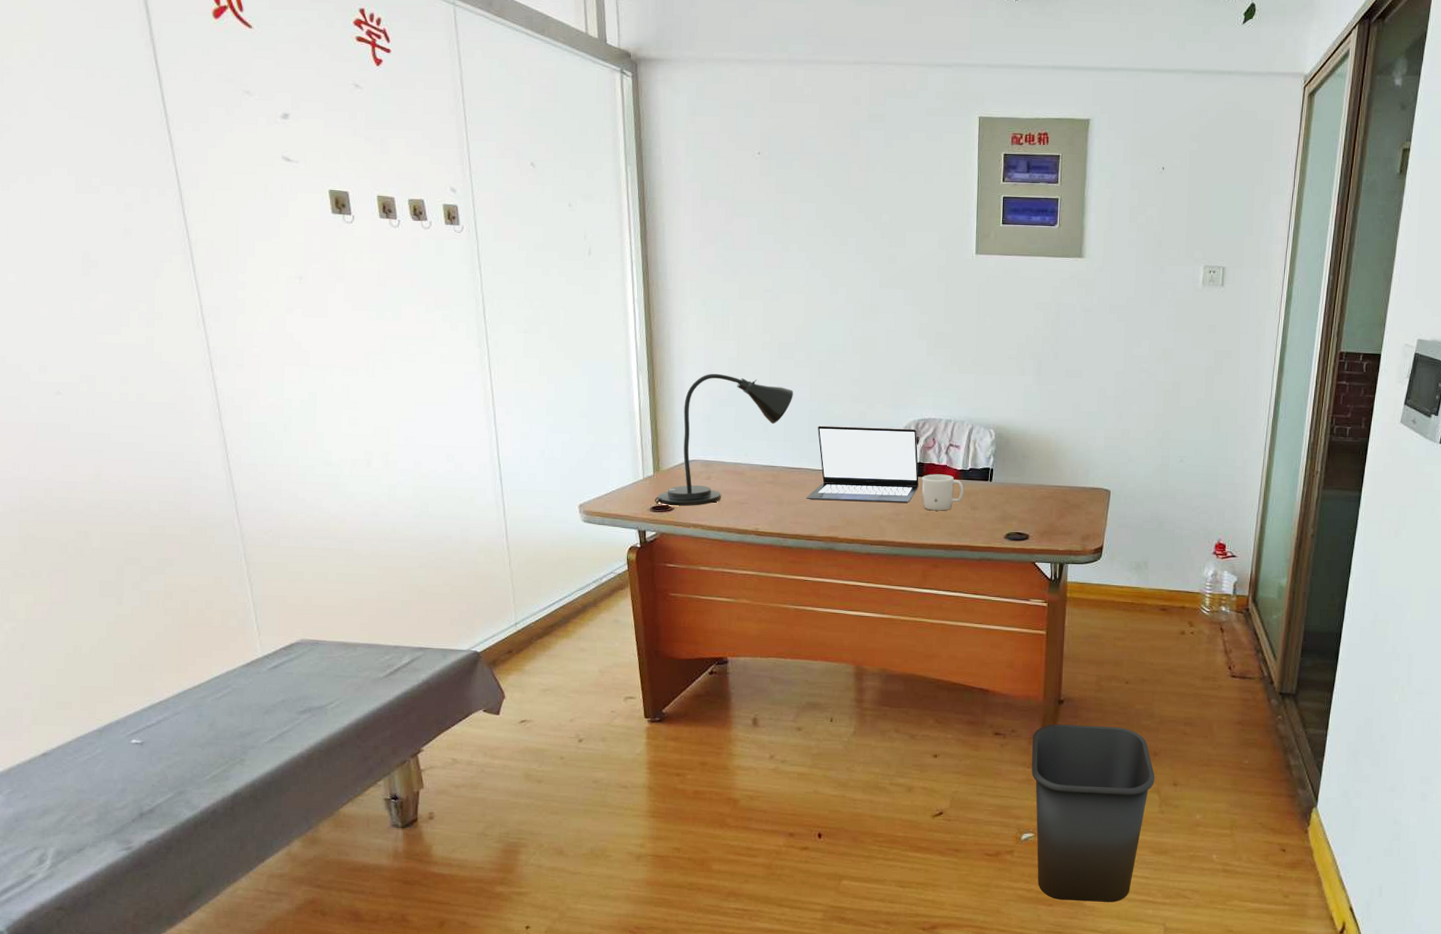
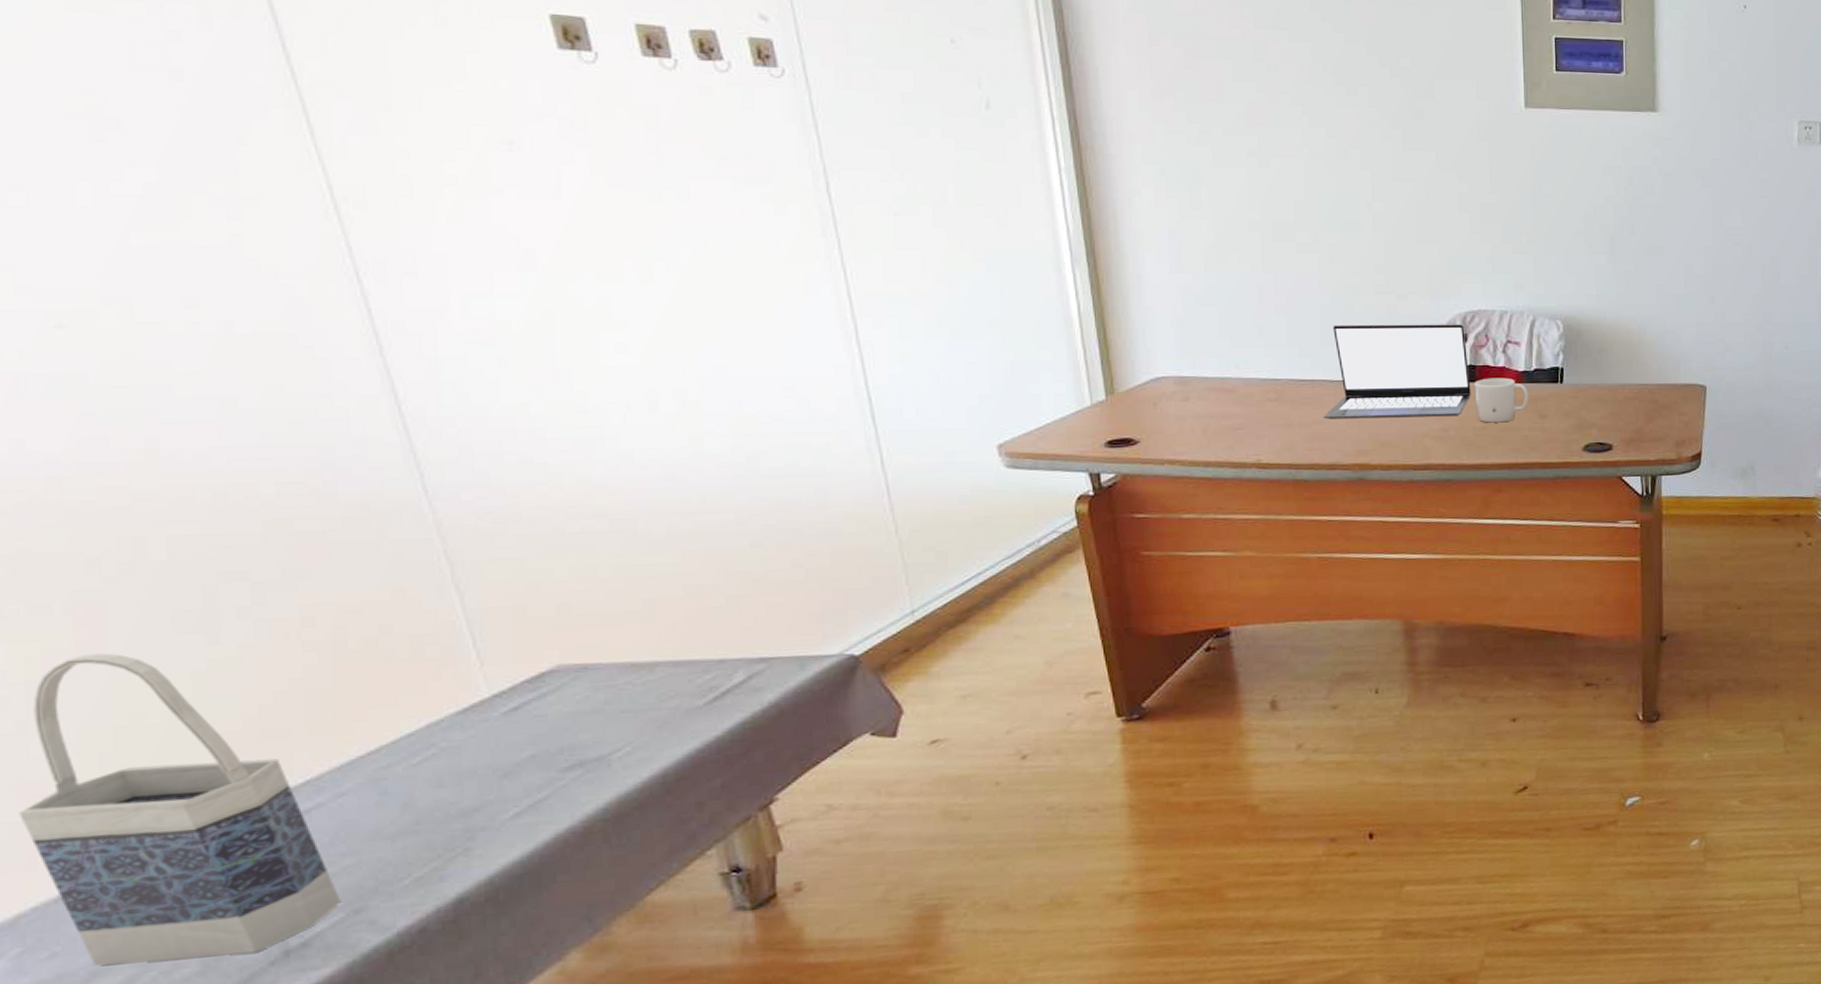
bag: none [16,604,172,812] -> present [19,653,341,966]
desk lamp: present [654,373,793,507] -> none [1110,263,1297,439]
waste bin: present [1031,724,1155,902] -> none [1631,660,1778,869]

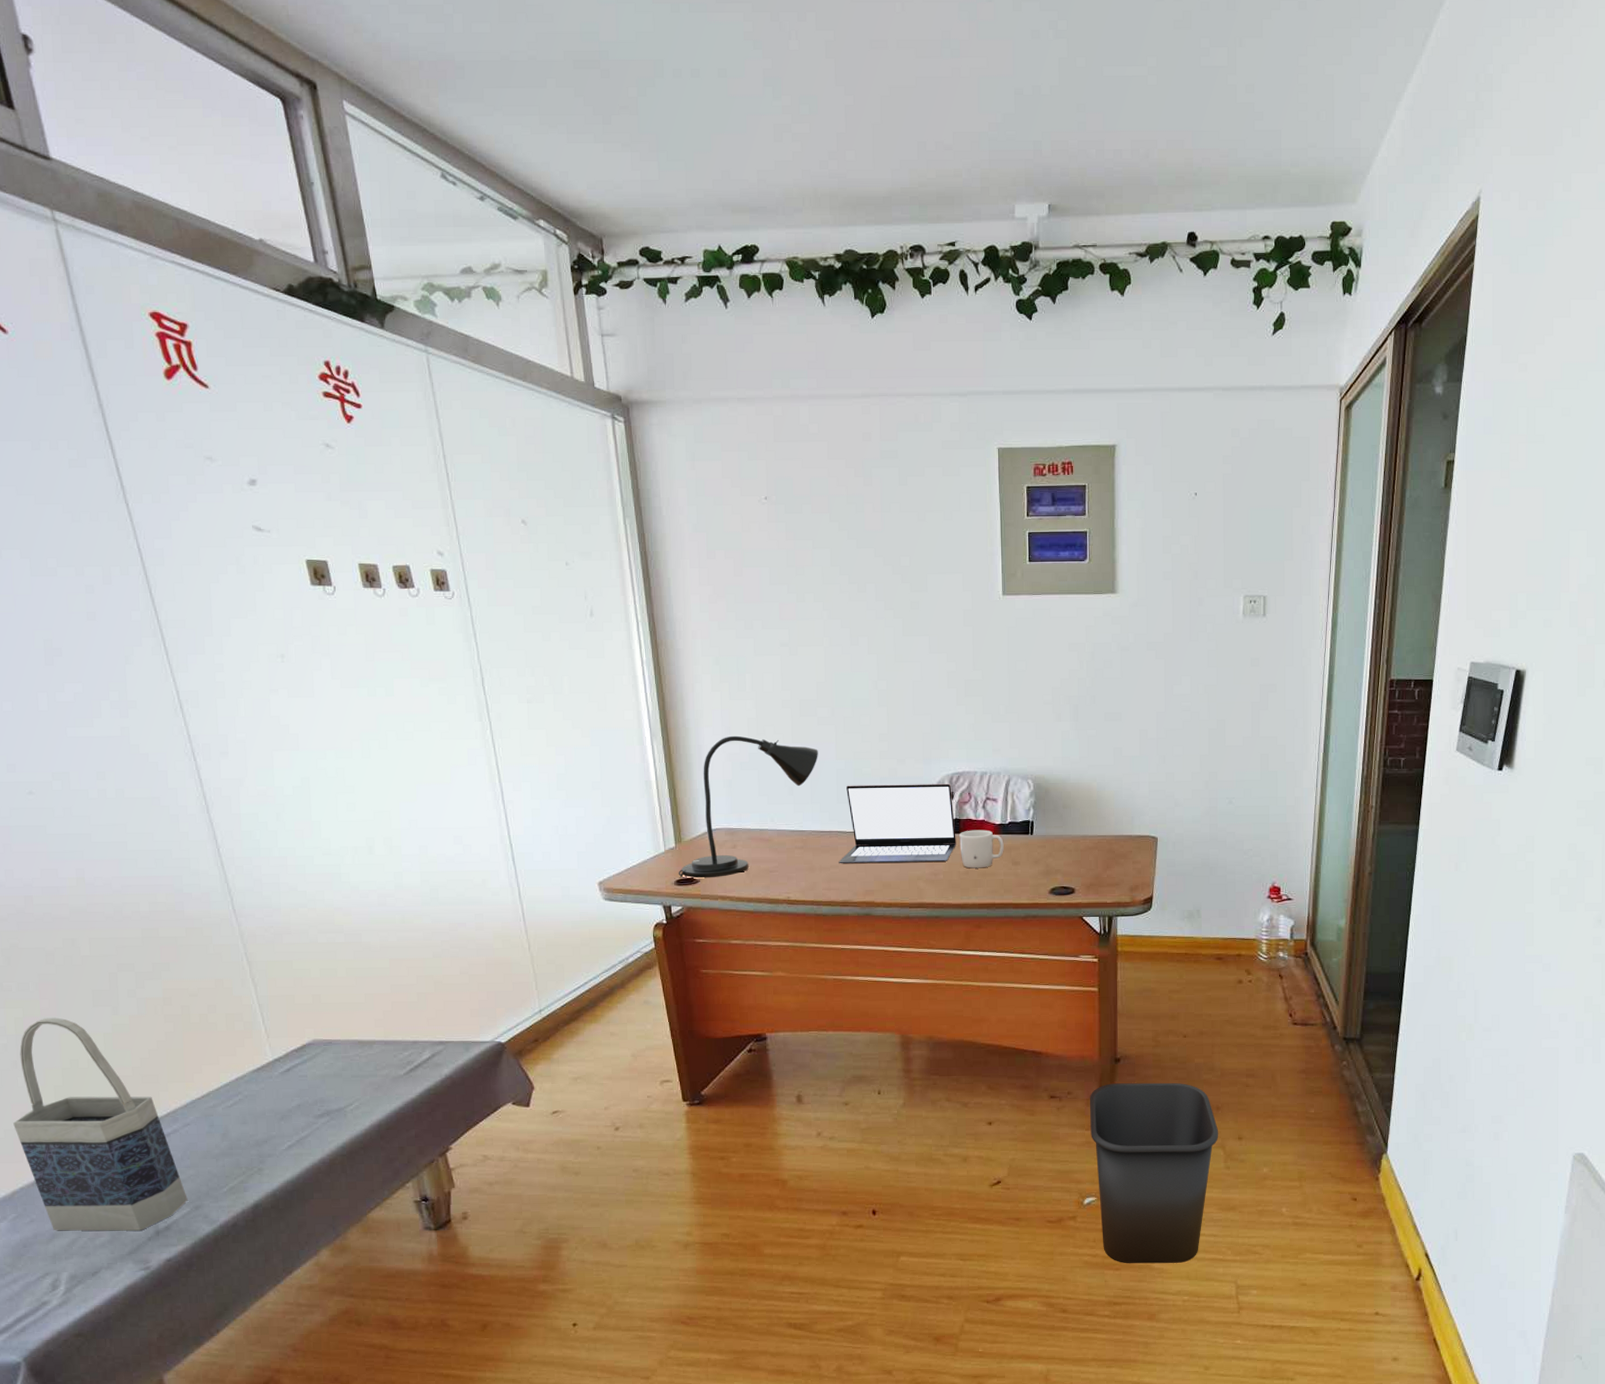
desk lamp: none [1110,263,1297,439] -> present [678,735,818,879]
waste bin: none [1631,660,1778,869] -> present [1089,1082,1219,1264]

